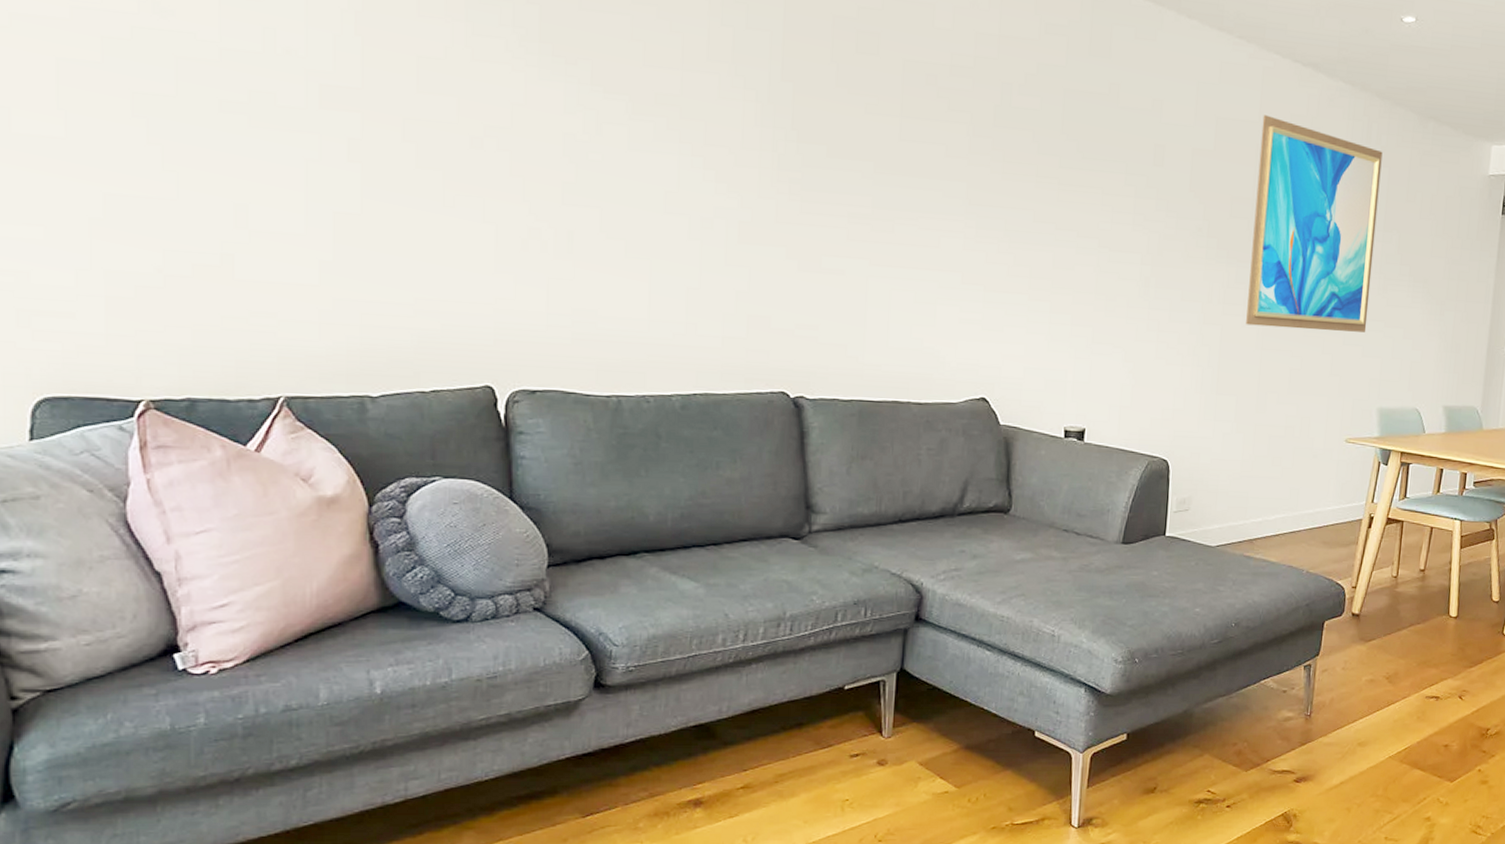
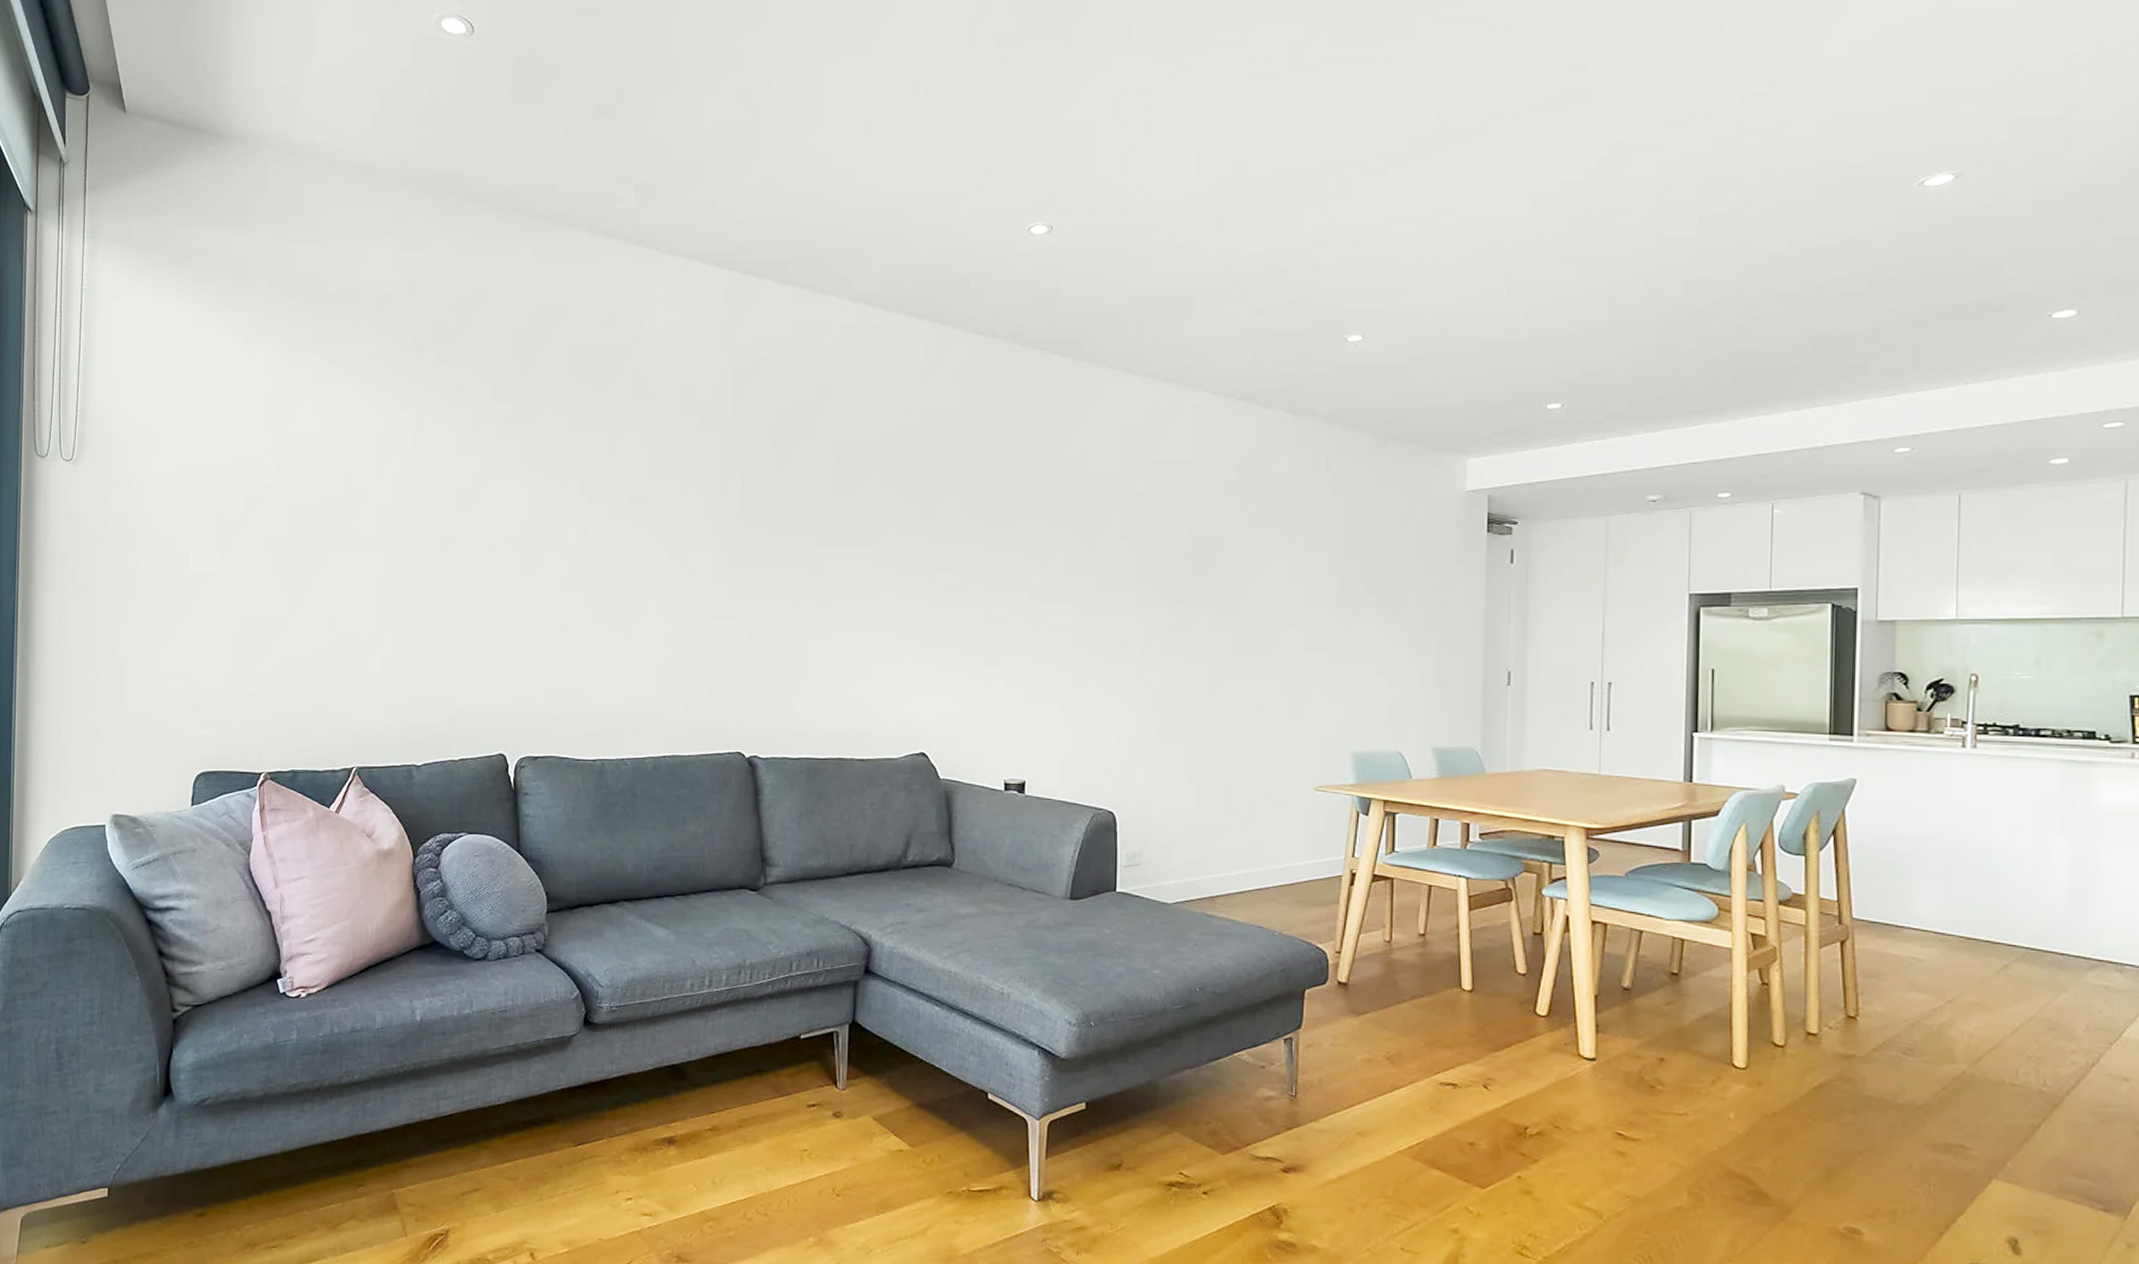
wall art: present [1246,115,1383,332] -> none [1191,454,1335,671]

